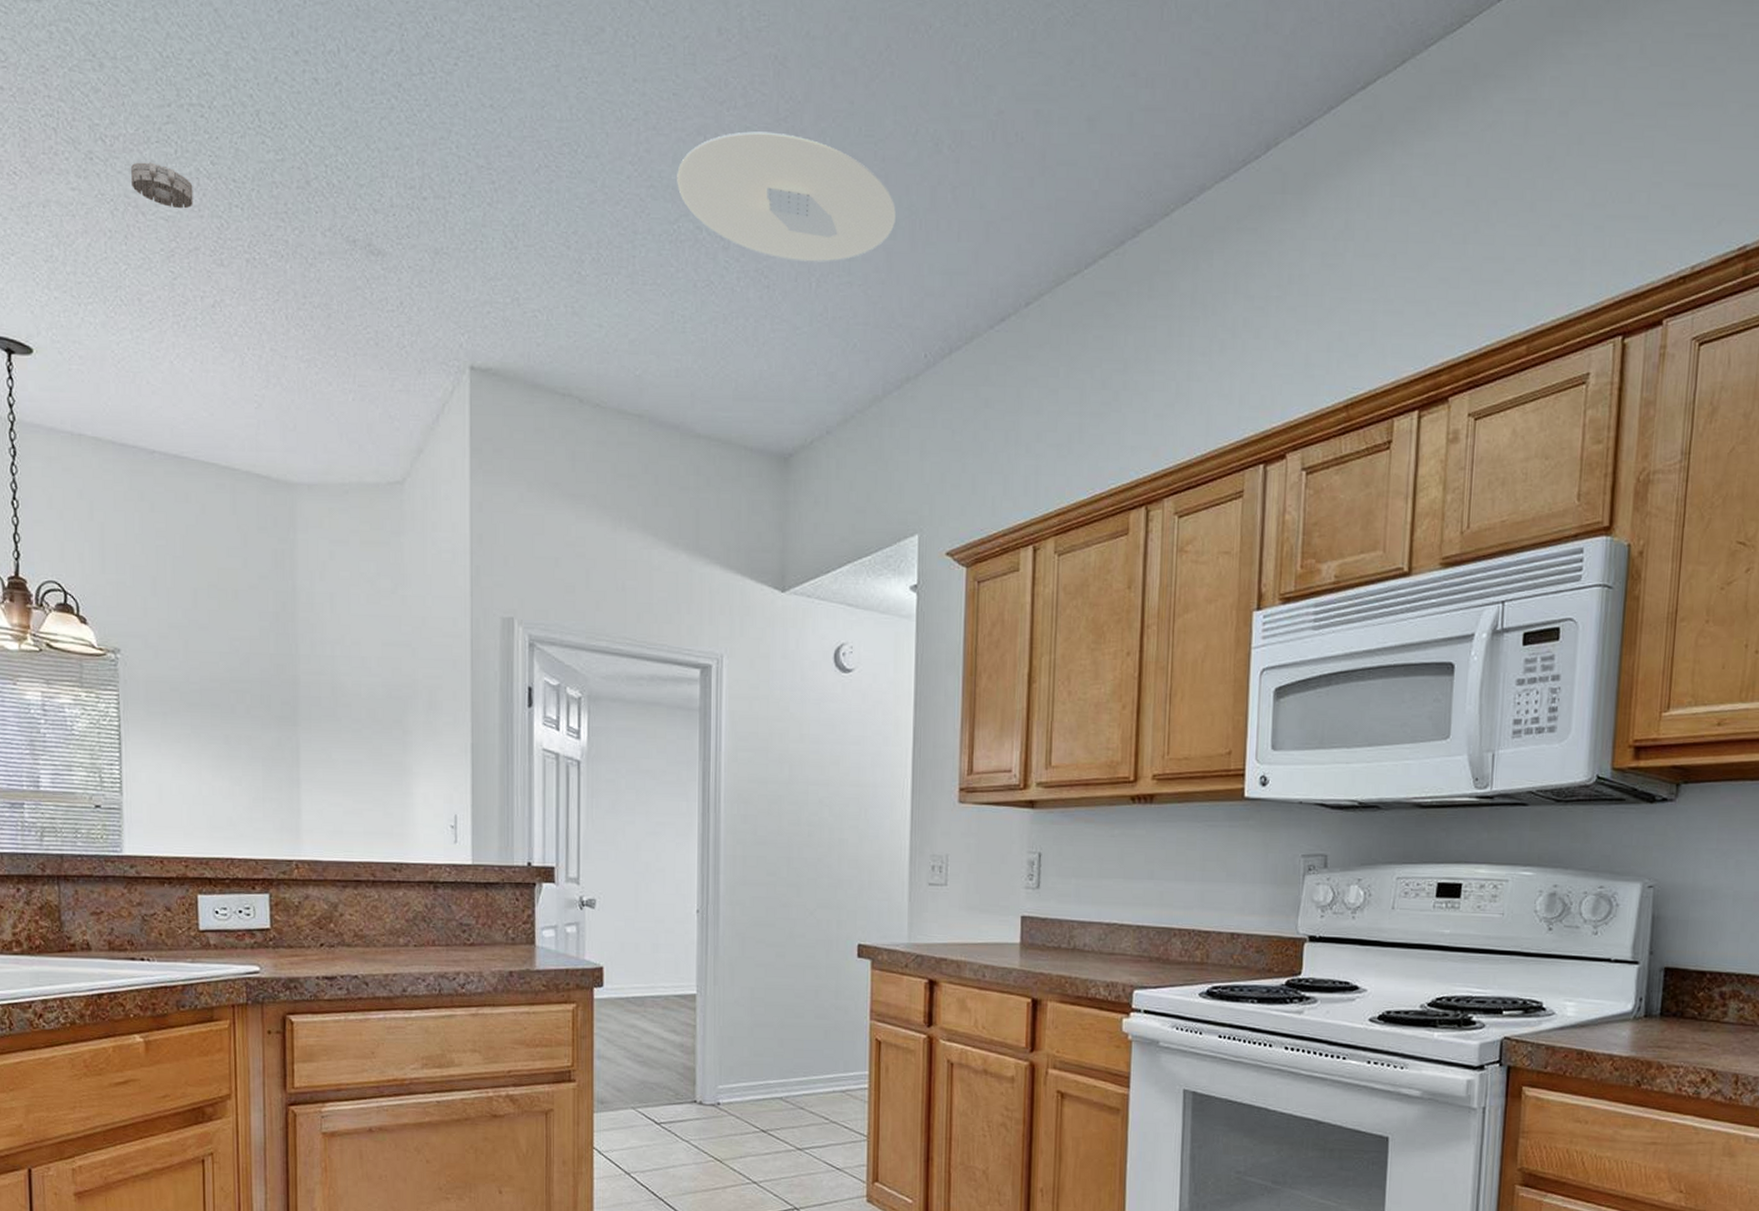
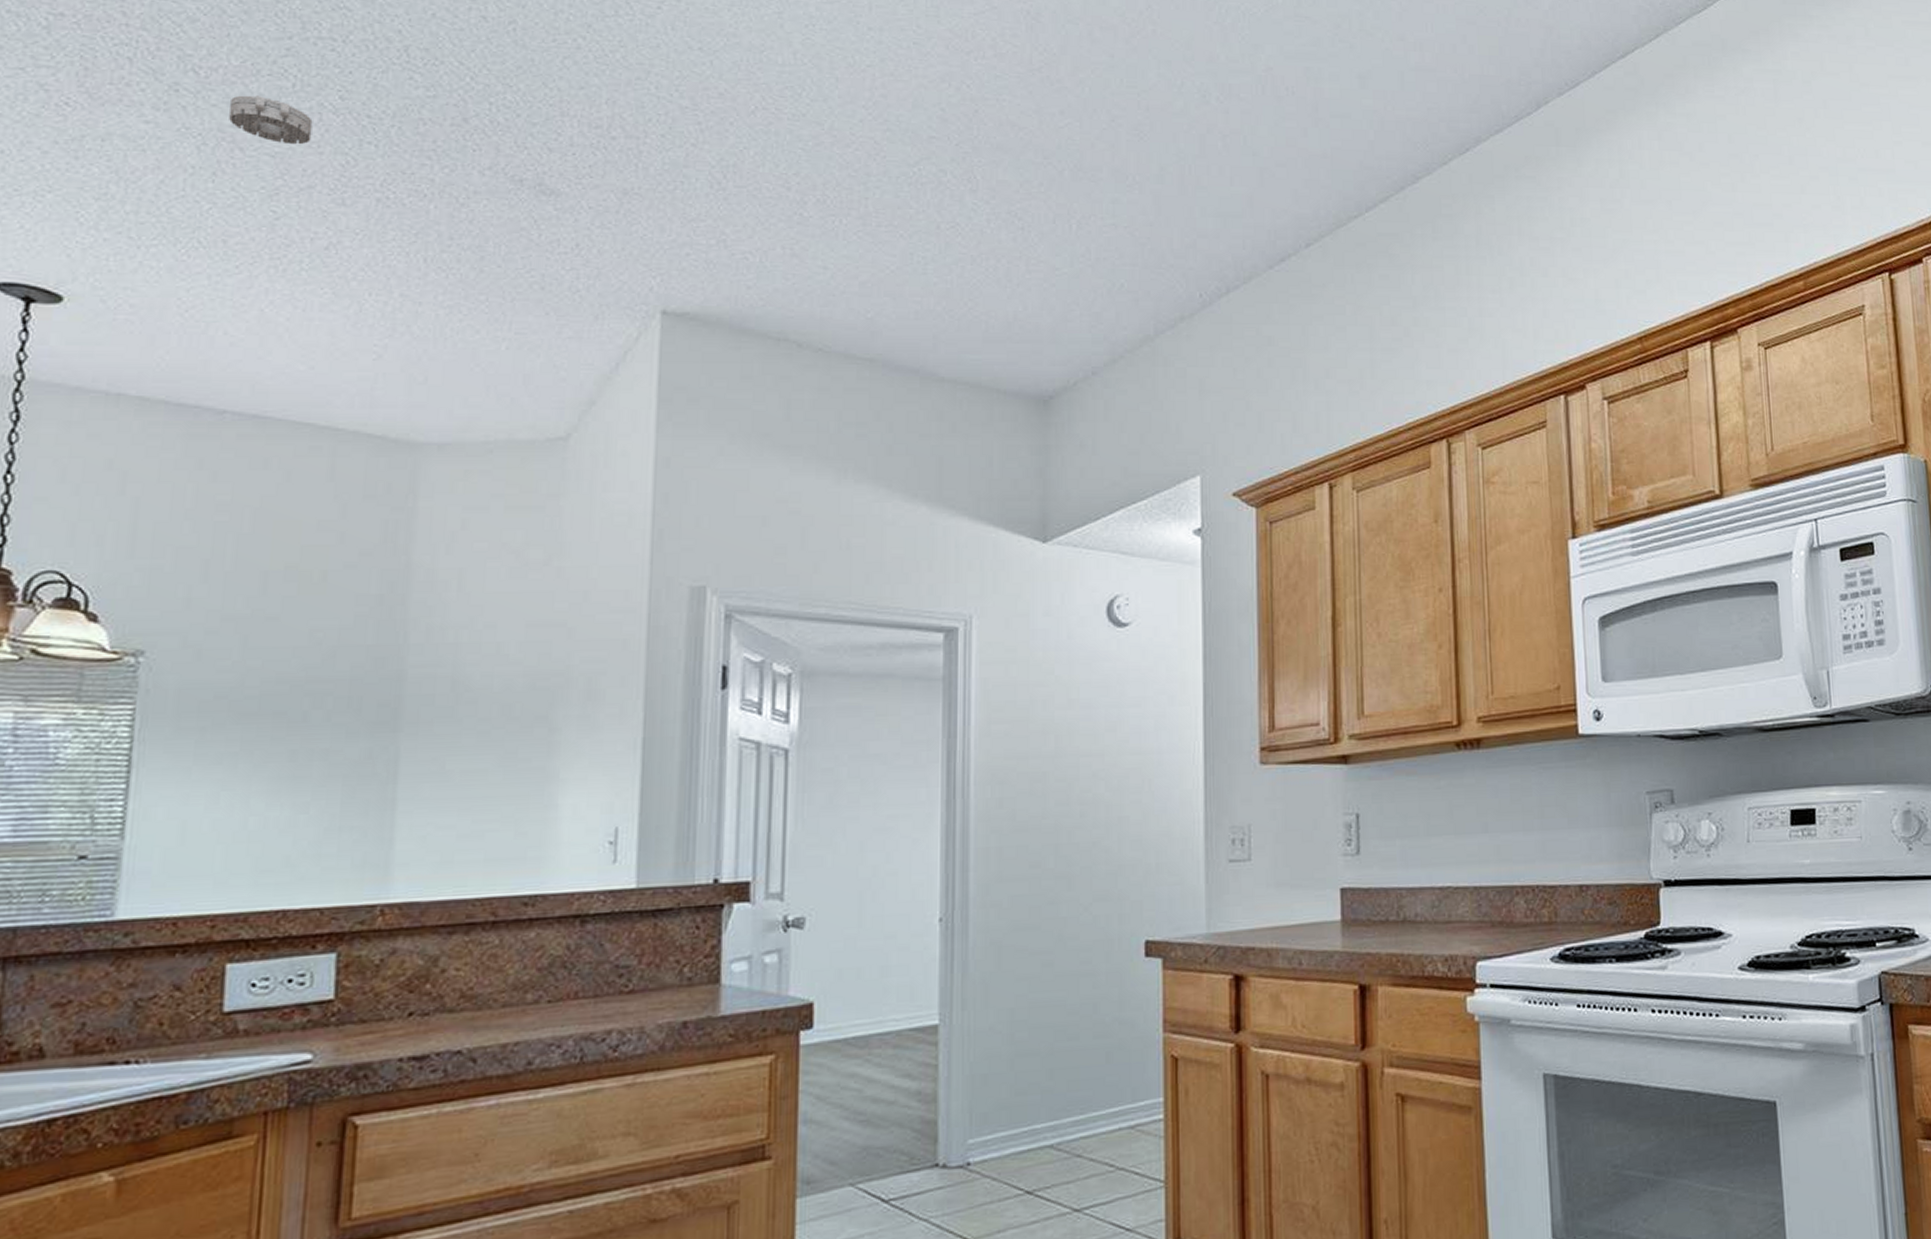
ceiling light: present [677,131,896,262] -> none [917,80,1163,205]

